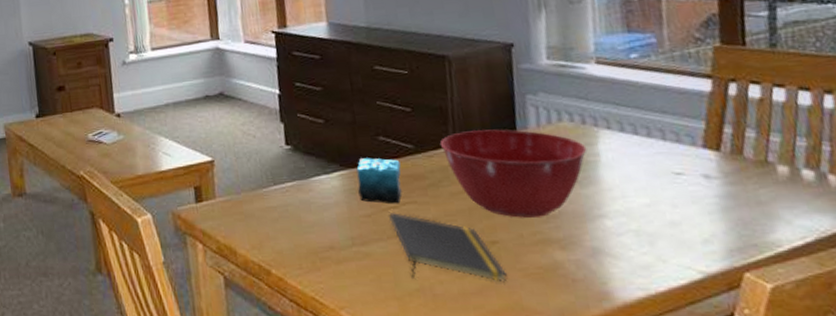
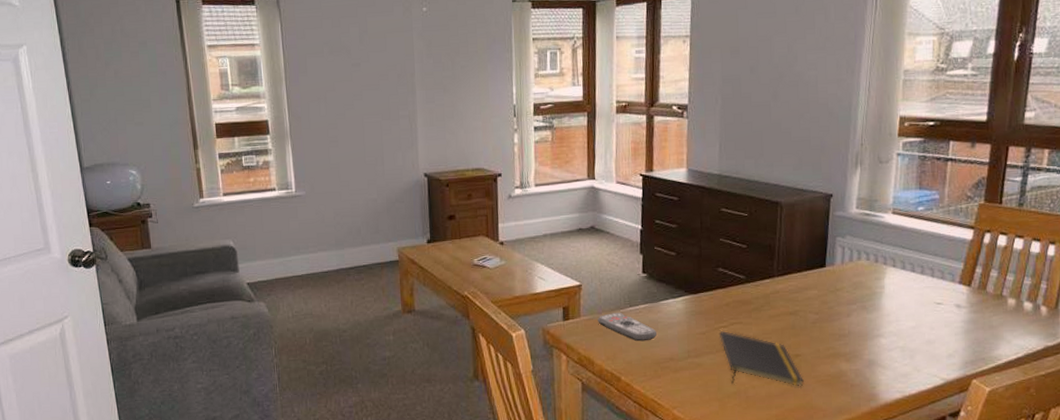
remote control: none [236,192,310,227] -> present [598,313,657,342]
candle: present [356,157,402,204] -> none [697,285,733,324]
mixing bowl: present [439,129,588,218] -> none [765,265,876,337]

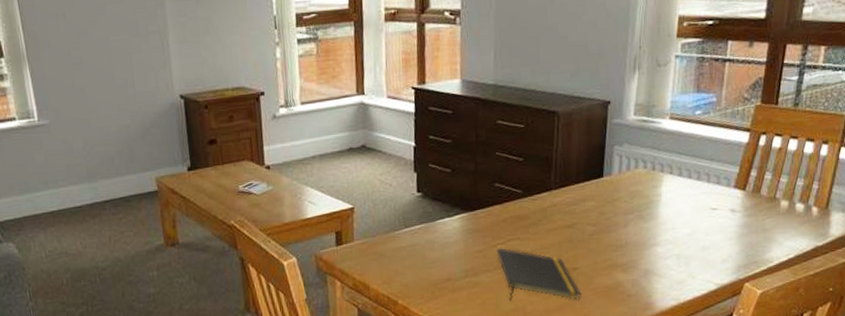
remote control: present [598,313,657,342] -> none [372,234,433,263]

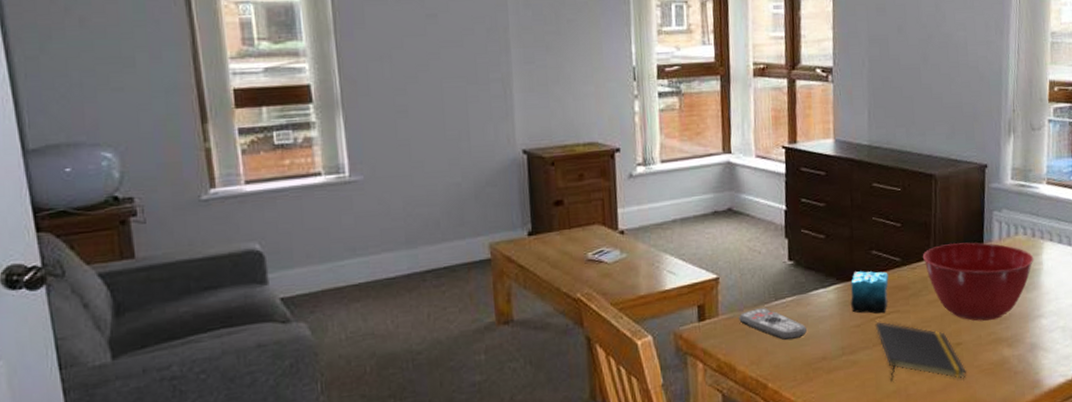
remote control: none [372,234,433,263] -> present [739,308,807,341]
candle: none [474,201,510,241] -> present [851,270,889,314]
mixing bowl: none [543,175,653,249] -> present [922,242,1034,321]

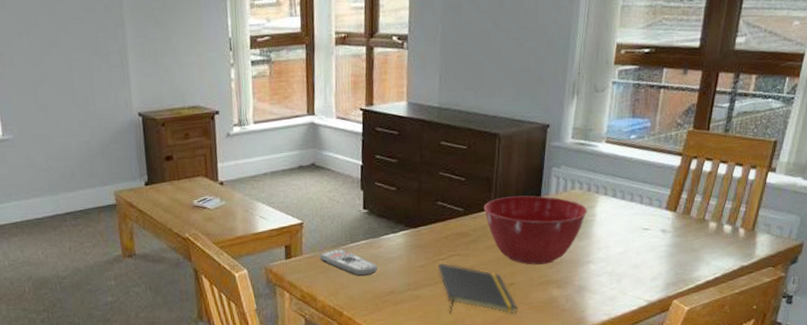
candle: present [851,270,889,314] -> none [417,219,452,257]

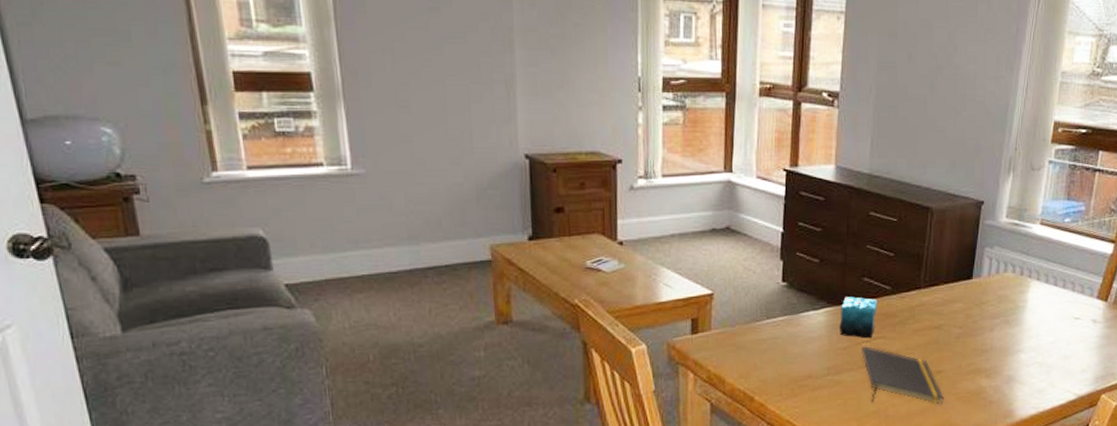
remote control: present [320,249,377,277] -> none [731,325,795,358]
candle: none [417,219,452,257] -> present [840,296,878,339]
mixing bowl: present [483,195,588,265] -> none [912,276,1020,352]

